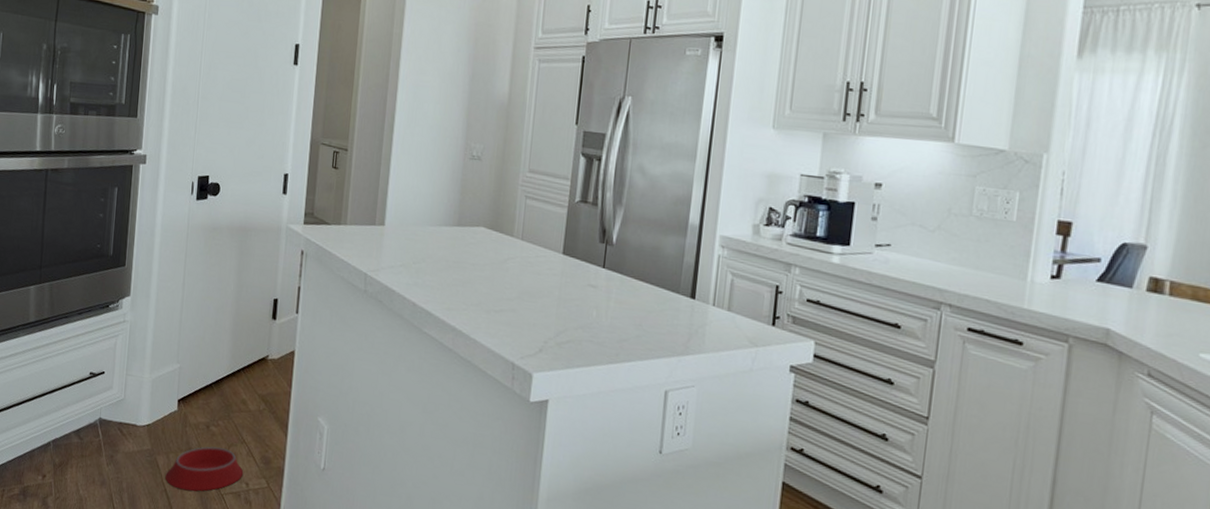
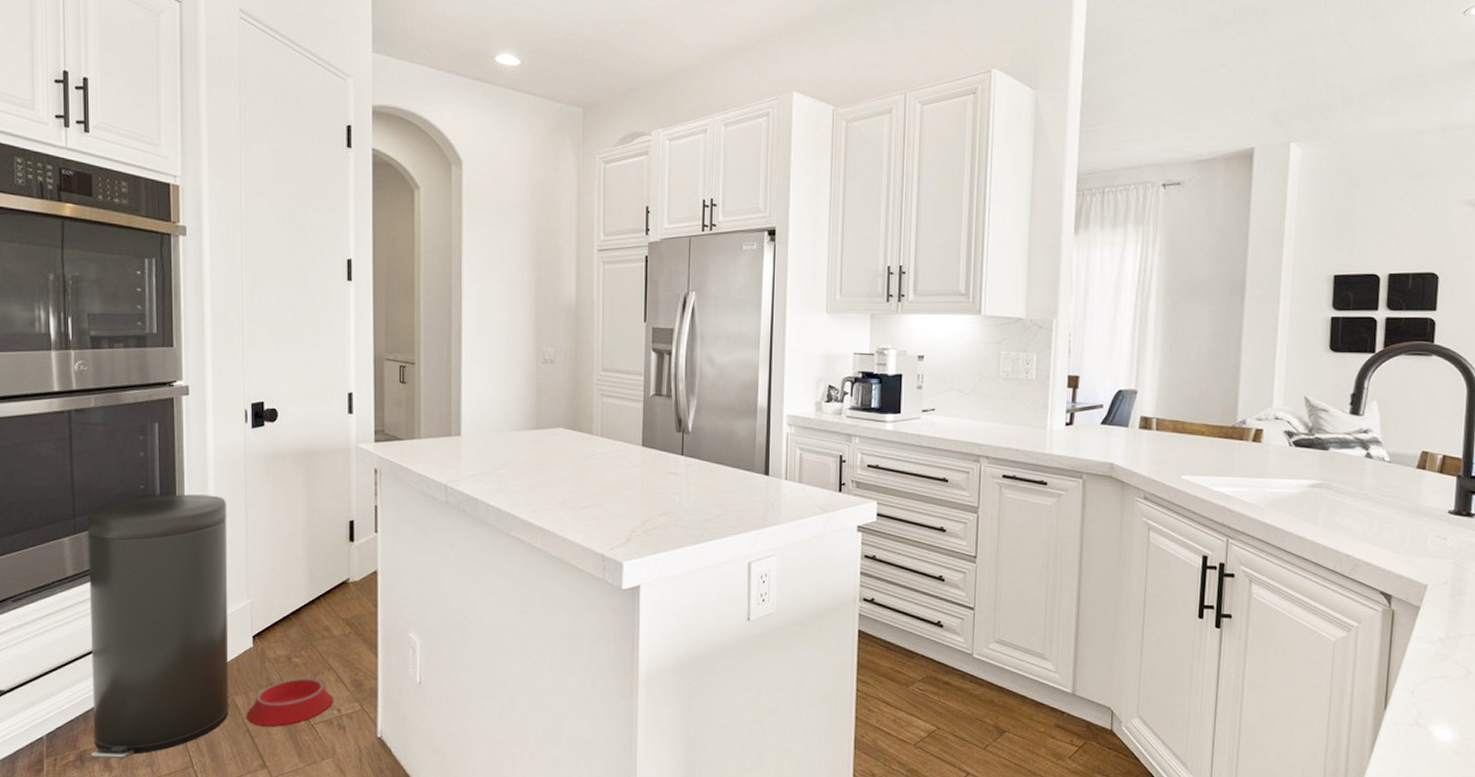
pedal bin: none [32,255,168,500] -> present [87,494,229,759]

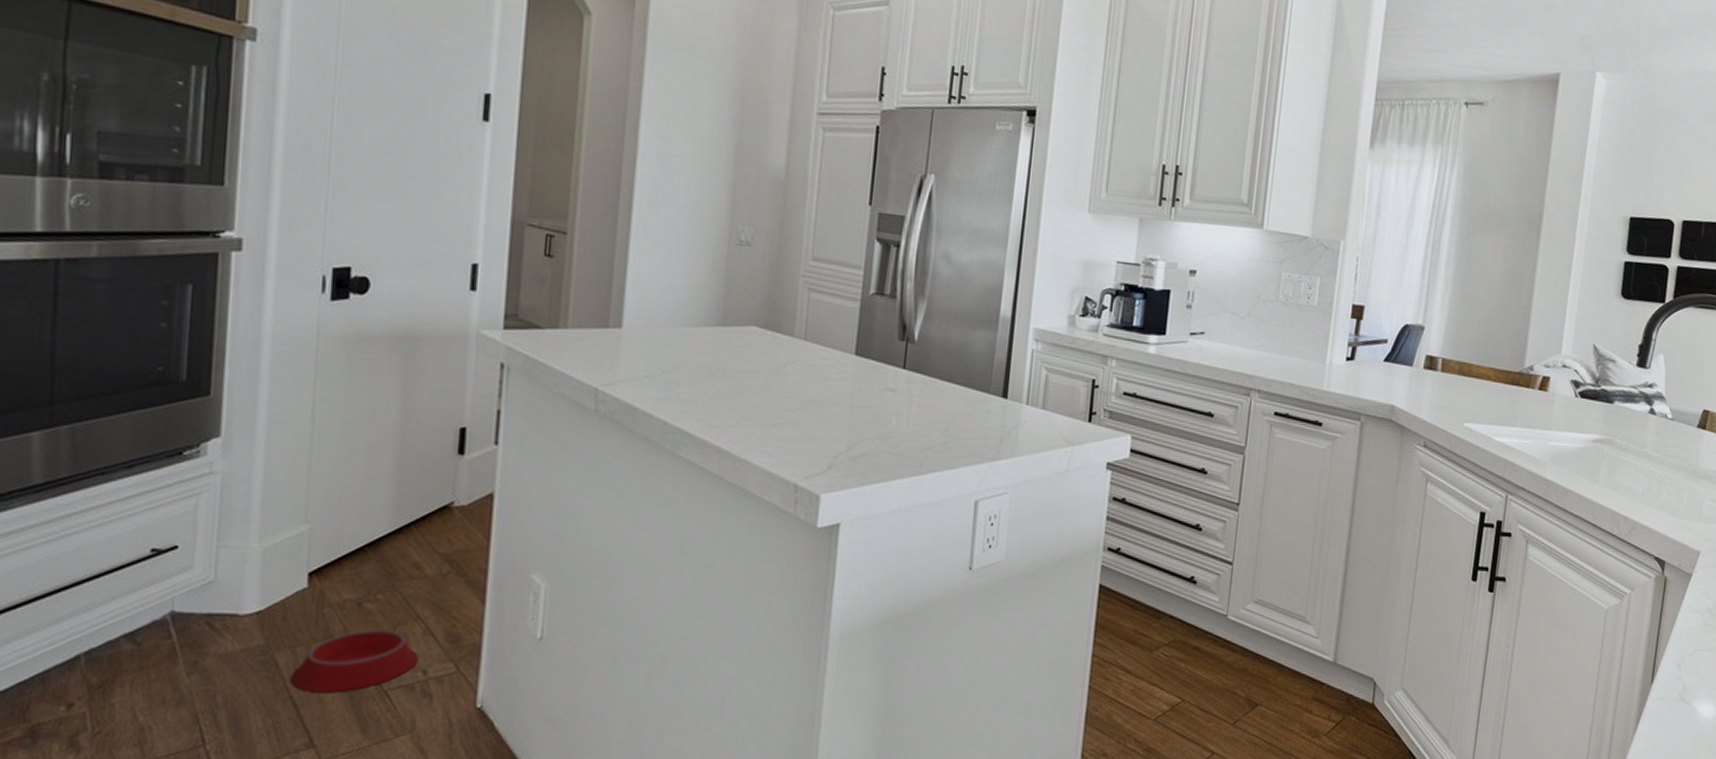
pedal bin: present [87,494,229,759] -> none [49,381,286,736]

